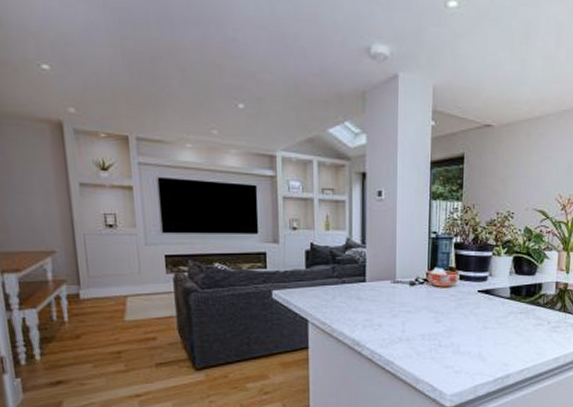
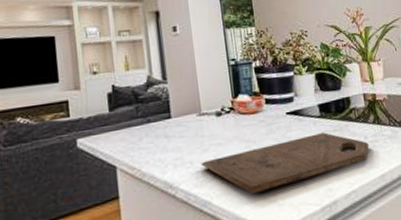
cutting board: none [388,313,551,360] -> present [200,132,370,195]

